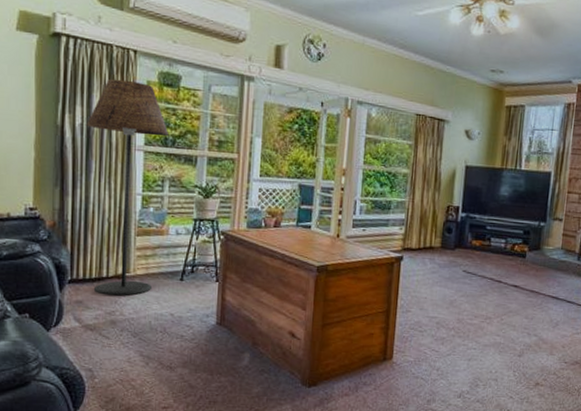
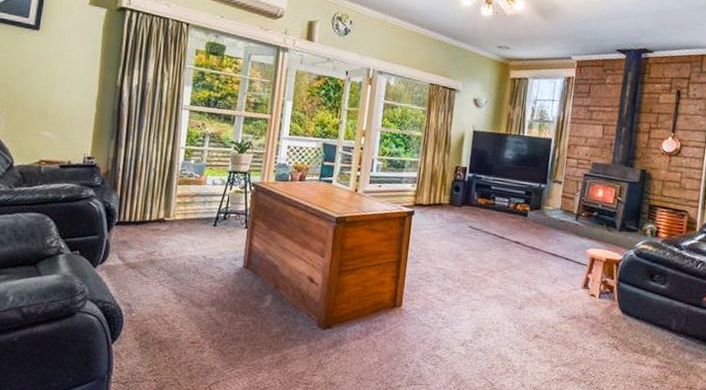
floor lamp: present [86,78,169,296] -> none [137,47,212,238]

